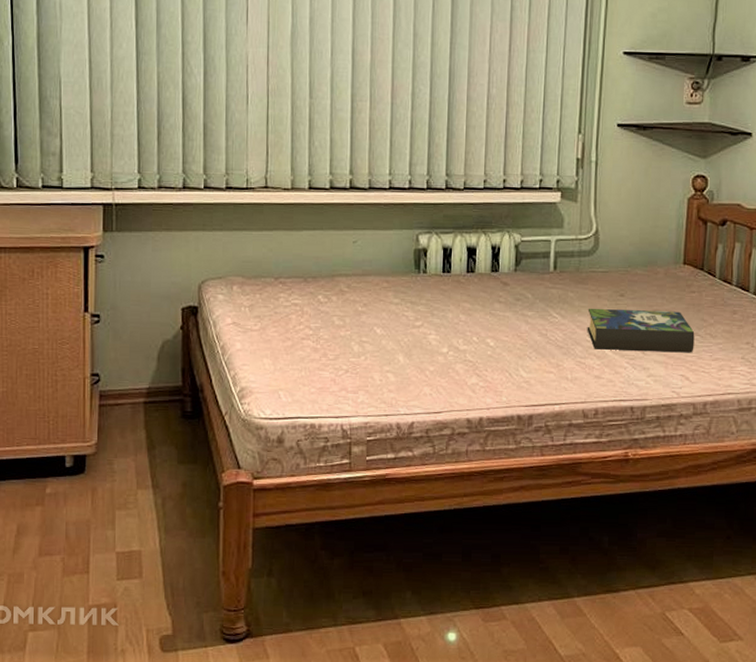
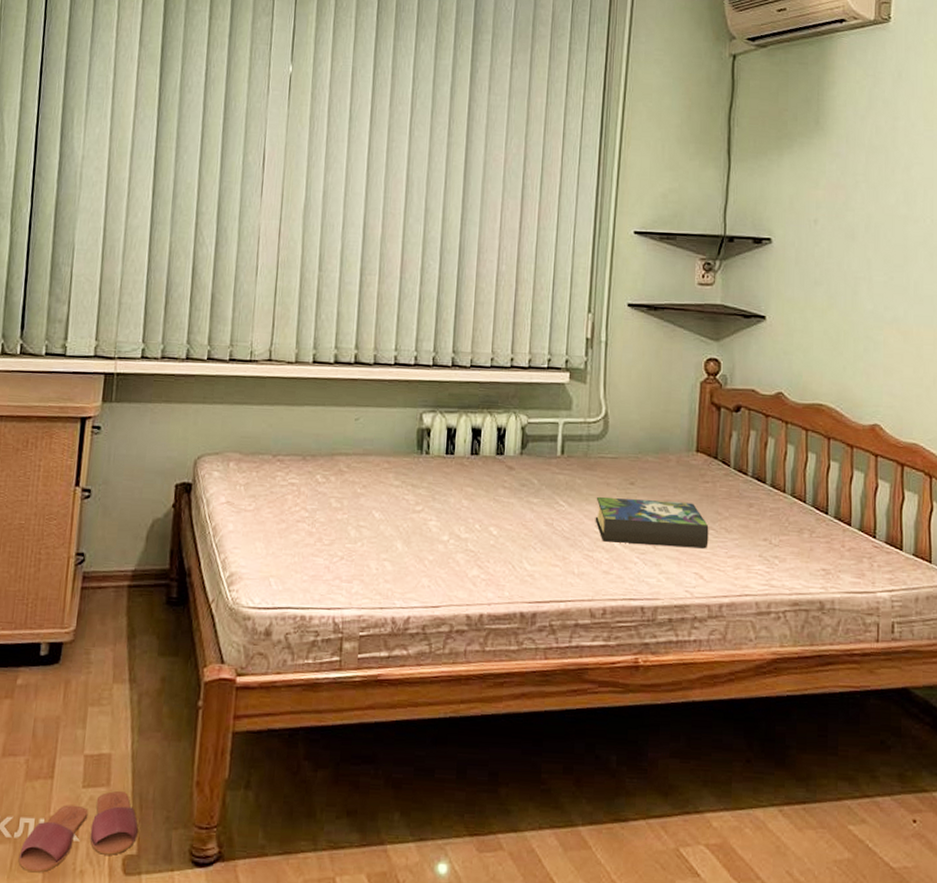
slippers: none [63,582,172,653] -> present [18,791,138,873]

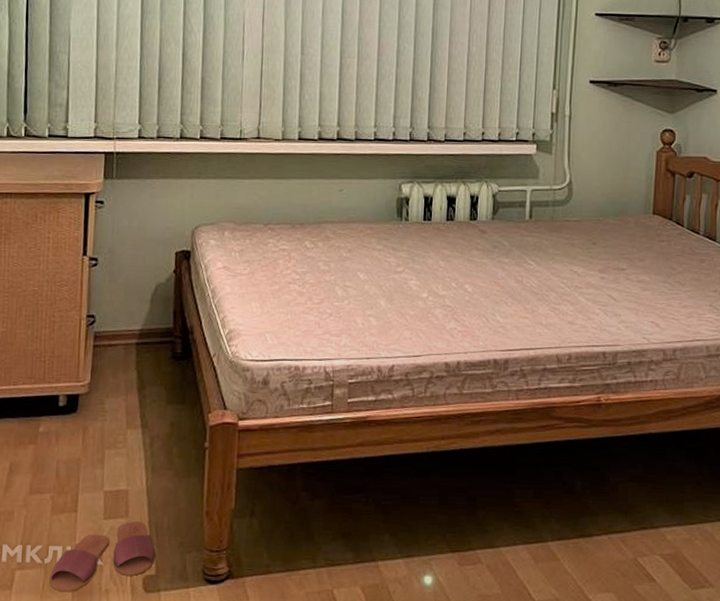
book: present [595,496,709,549] -> none [561,255,664,300]

